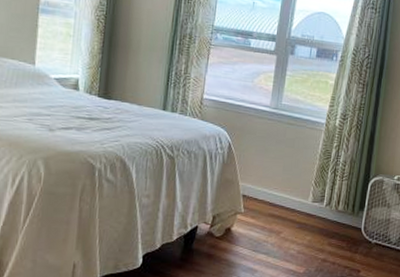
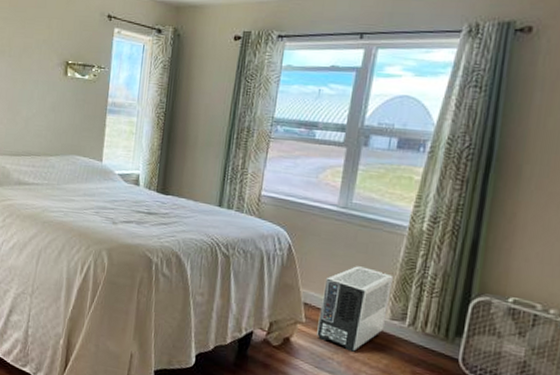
air purifier: none [254,159,314,234] -> present [317,266,393,353]

